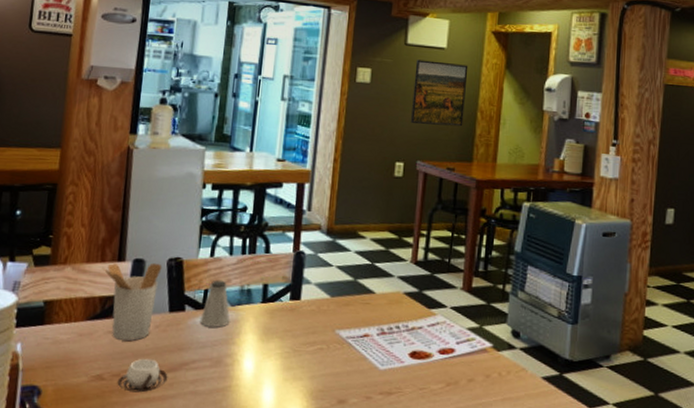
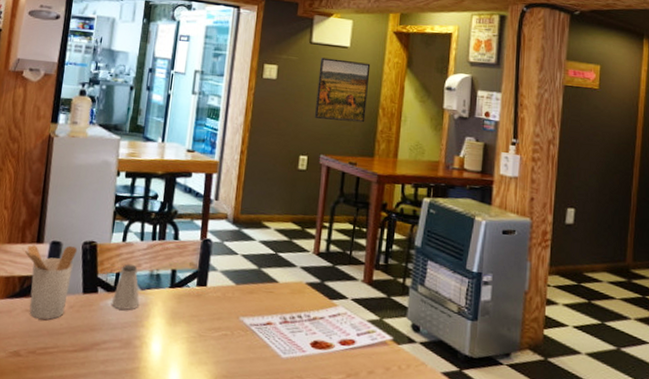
cup: present [117,358,168,393] -> none [32,337,80,370]

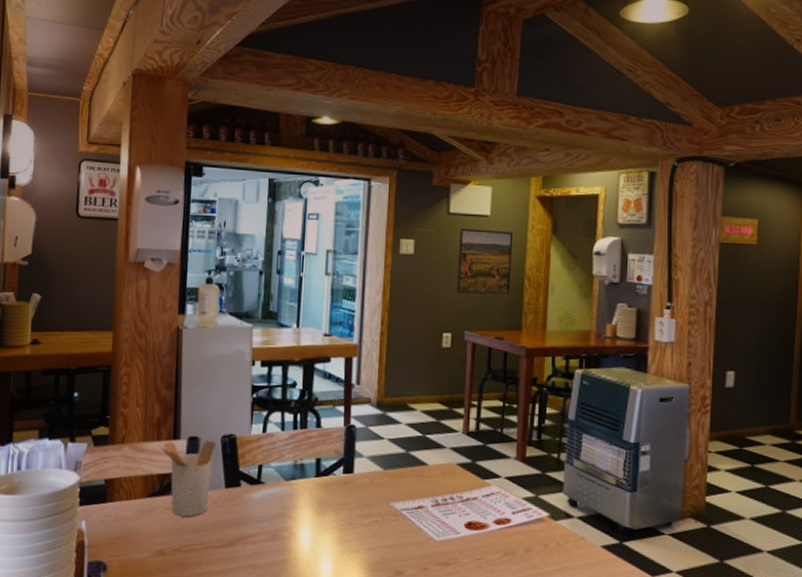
saltshaker: present [111,264,140,310] -> none [255,455,285,502]

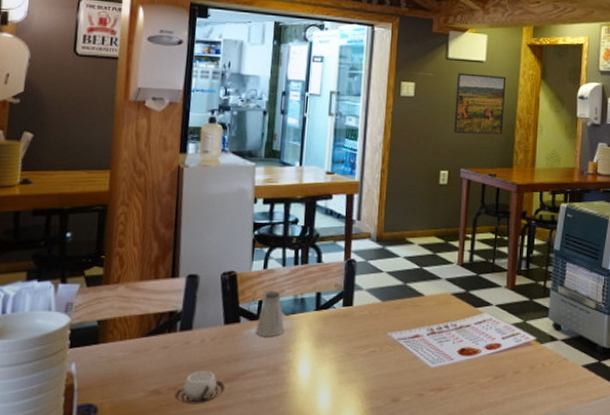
utensil holder: present [158,440,217,516] -> none [156,277,216,354]
cup: none [178,533,227,567] -> present [174,370,225,404]
saltshaker: none [255,455,285,502] -> present [255,290,285,337]

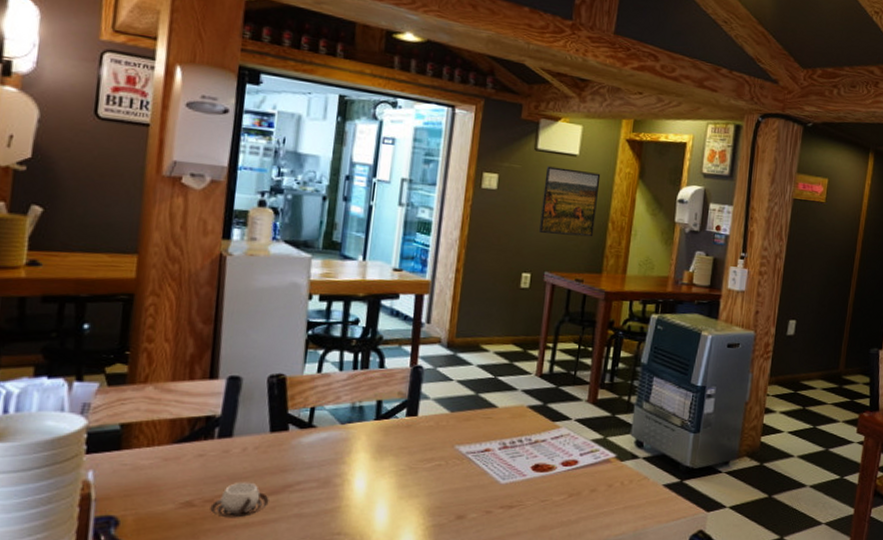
saltshaker: present [255,290,285,337] -> none [305,397,340,447]

